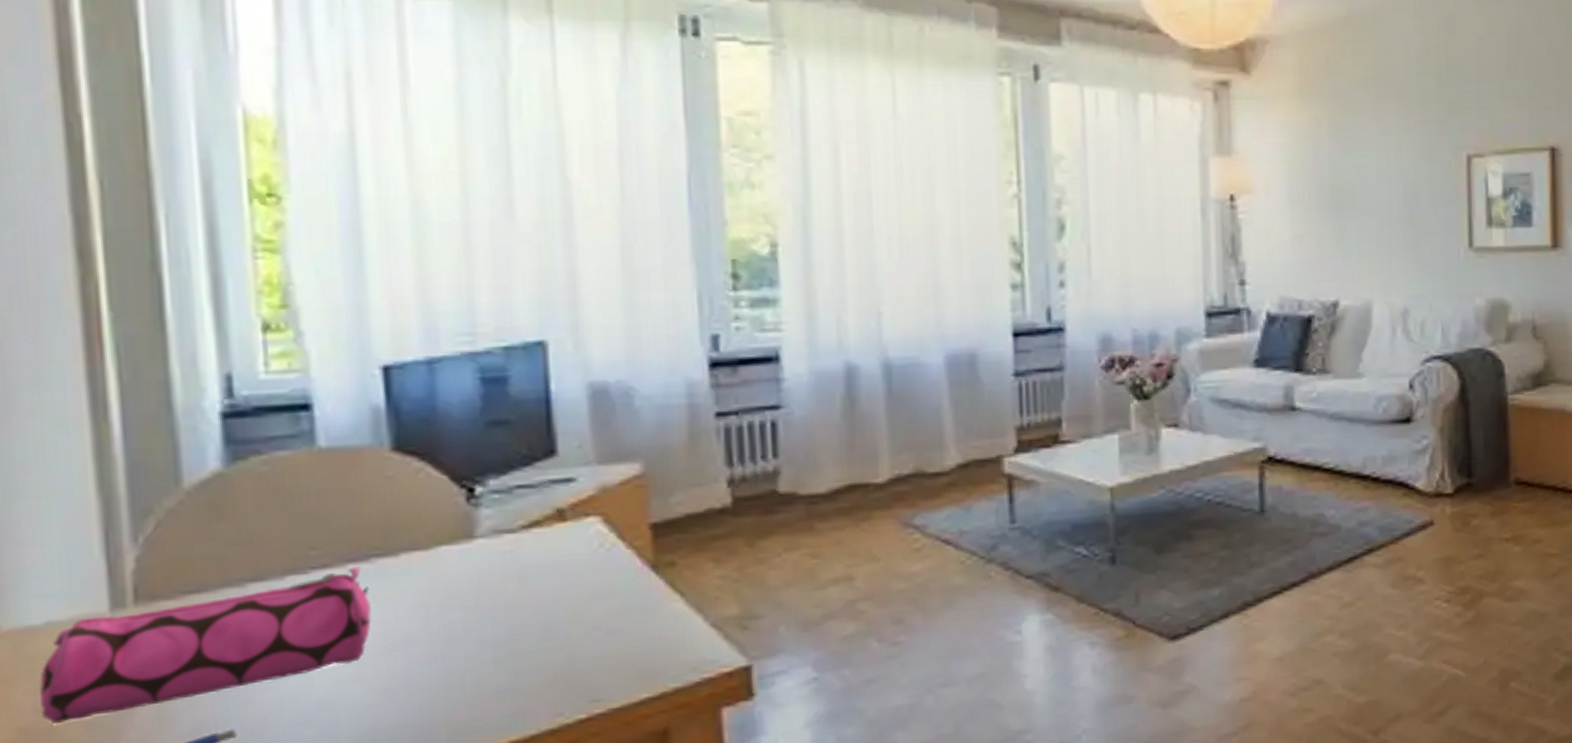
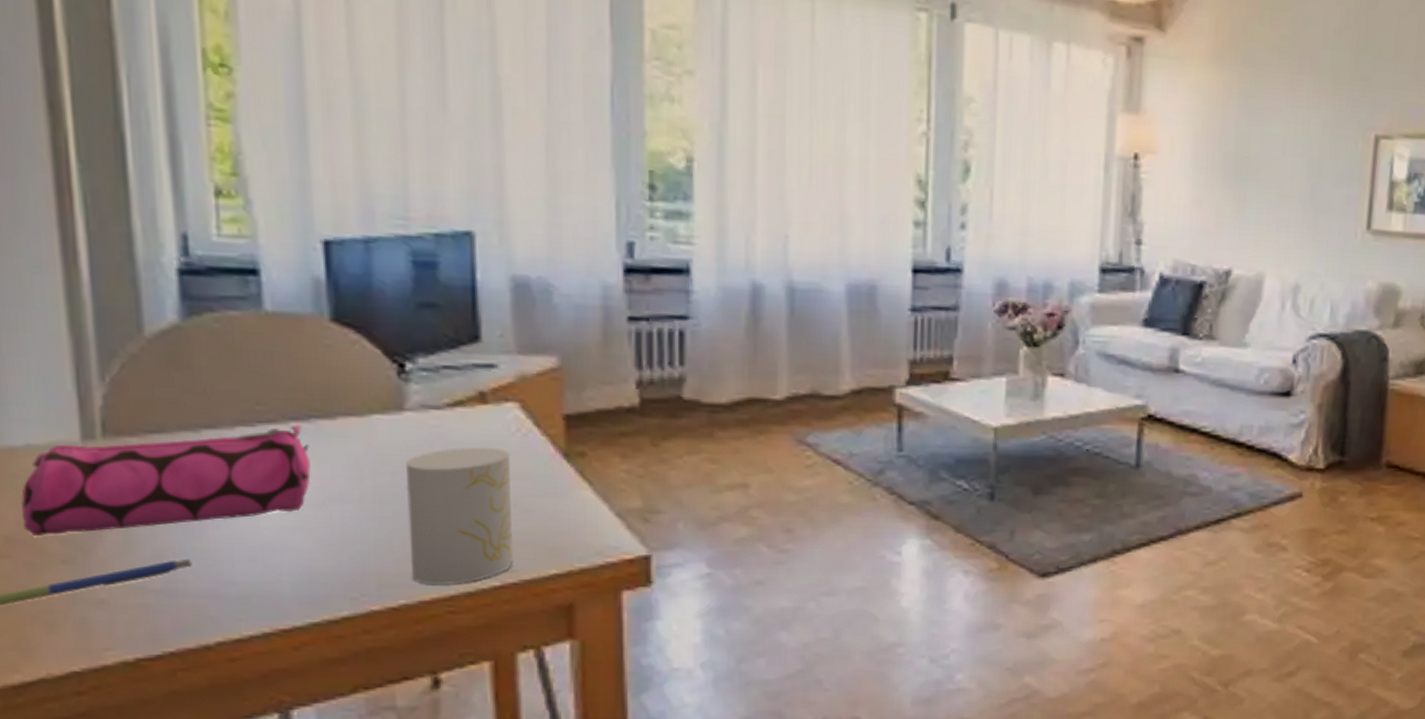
cup: none [478,567,601,726] -> present [406,447,514,584]

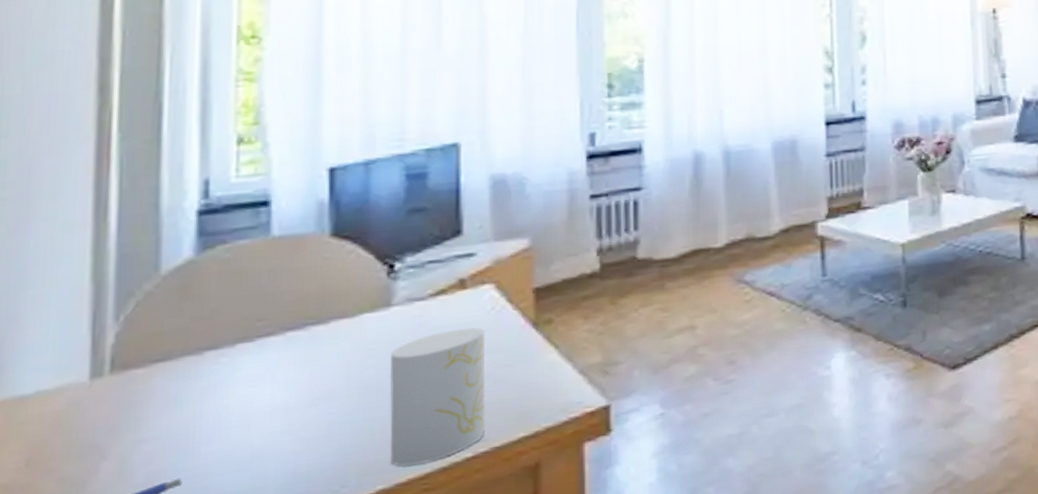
pencil case: present [21,424,311,536] -> none [23,333,303,480]

